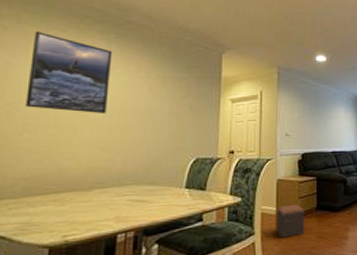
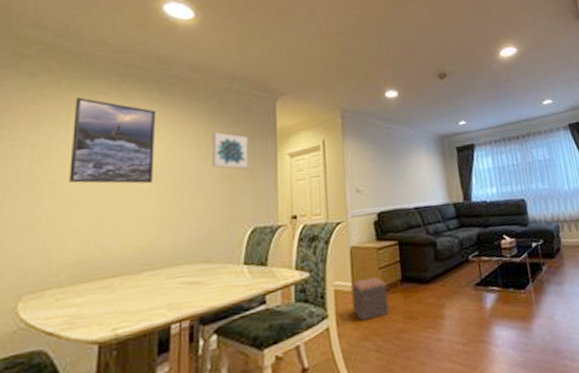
wall art: none [161,76,195,108] -> present [211,132,249,169]

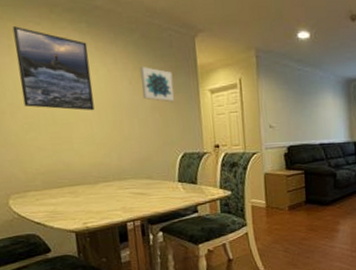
footstool: present [351,276,389,321] -> none [265,197,295,229]

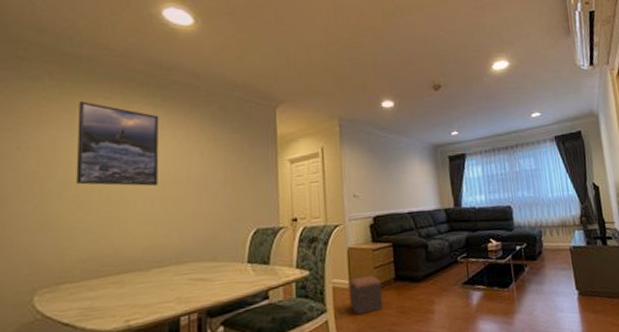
wall art: present [140,67,175,102] -> none [214,138,250,174]
footstool: none [265,197,295,229] -> present [349,275,383,315]

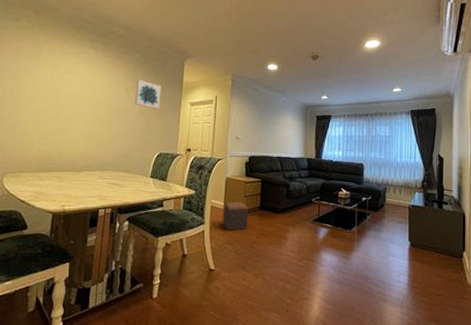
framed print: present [76,101,160,187] -> none [38,40,99,111]
wall art: none [214,138,250,174] -> present [134,80,162,109]

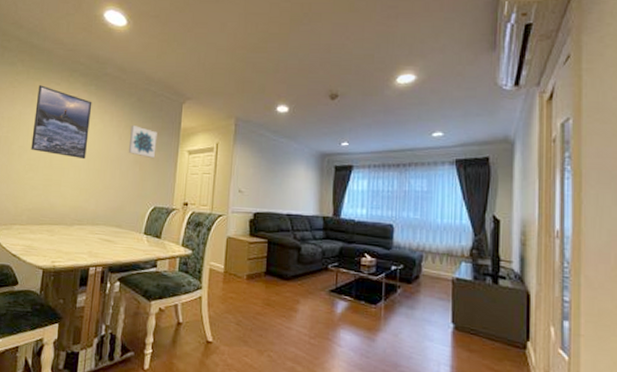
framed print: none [38,40,99,111] -> present [31,85,92,160]
footstool: present [223,201,249,230] -> none [222,265,253,298]

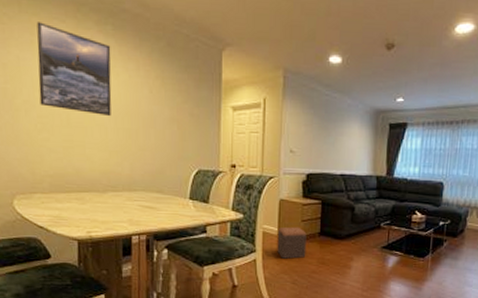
wall art: present [128,125,157,158] -> none [162,76,195,115]
footstool: none [222,265,253,298] -> present [277,226,307,259]

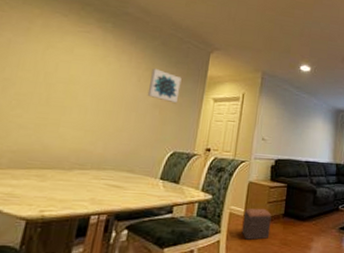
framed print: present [36,22,112,117] -> none [21,13,108,99]
wall art: none [162,76,195,115] -> present [147,68,182,103]

